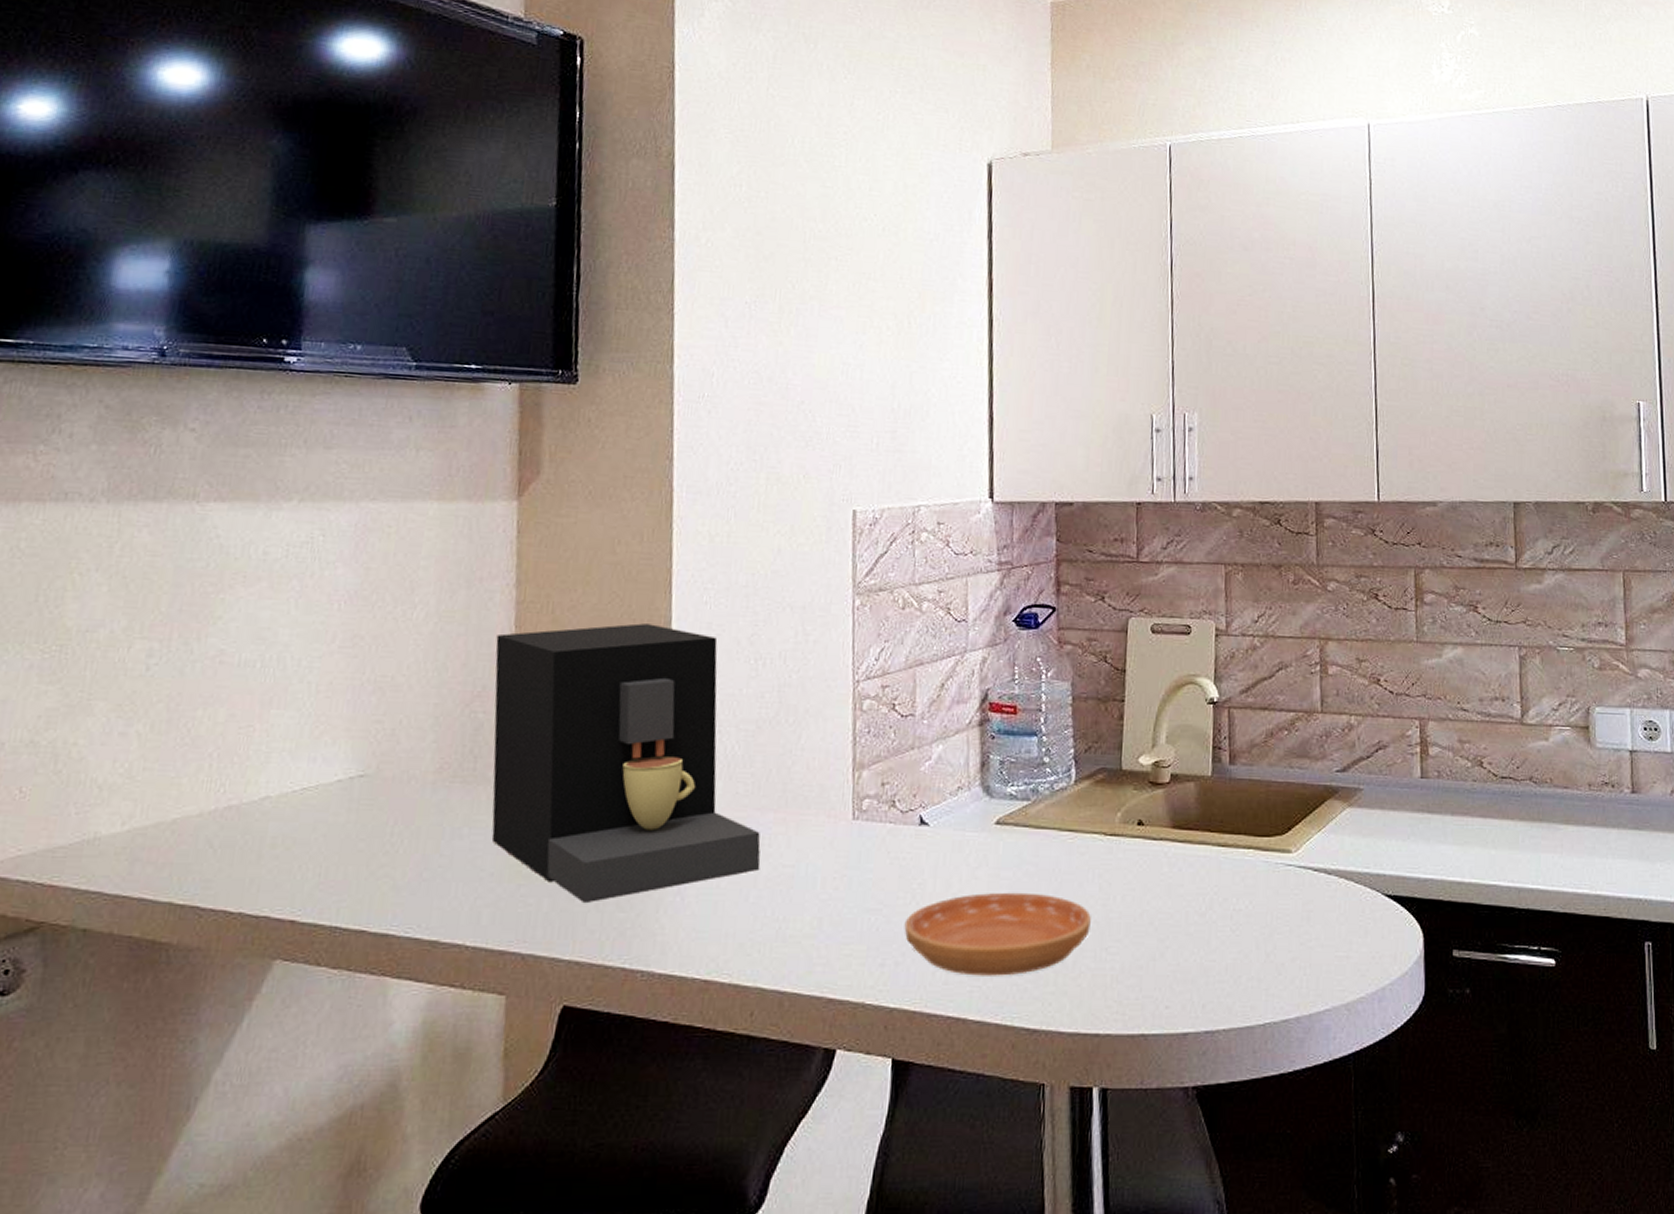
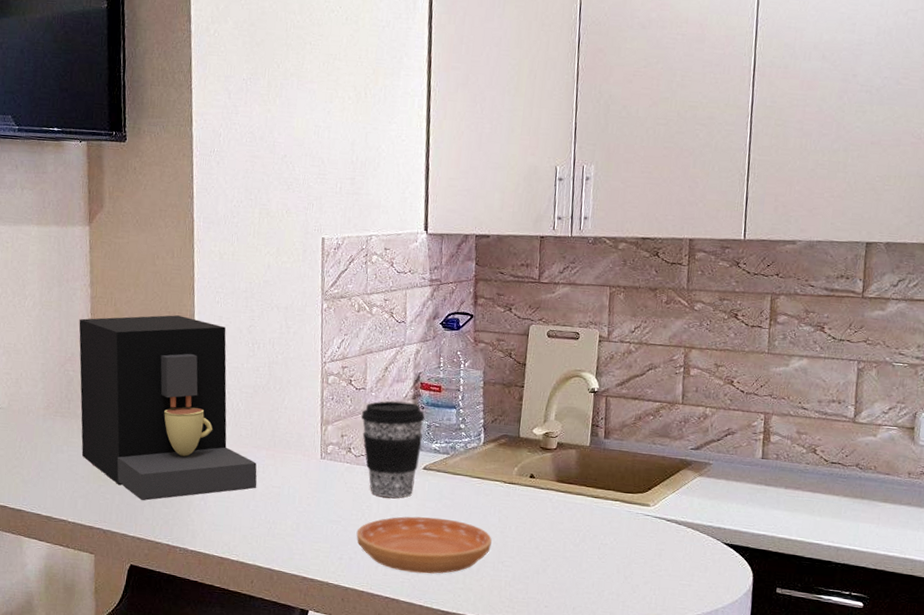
coffee cup: none [908,730,997,868] -> present [360,401,425,498]

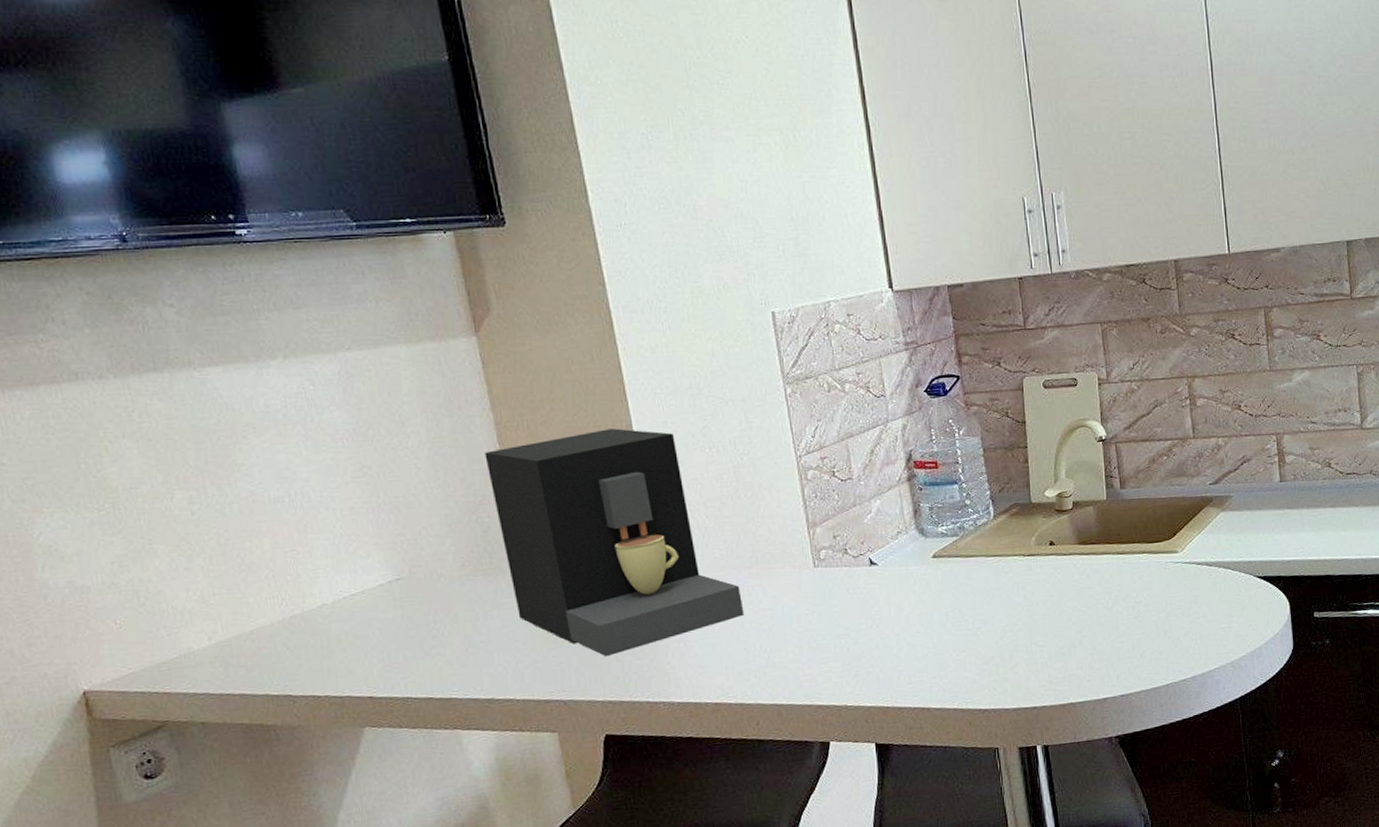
saucer: present [356,516,492,574] -> none [869,607,1020,676]
coffee cup: present [360,401,425,498] -> none [852,485,926,597]

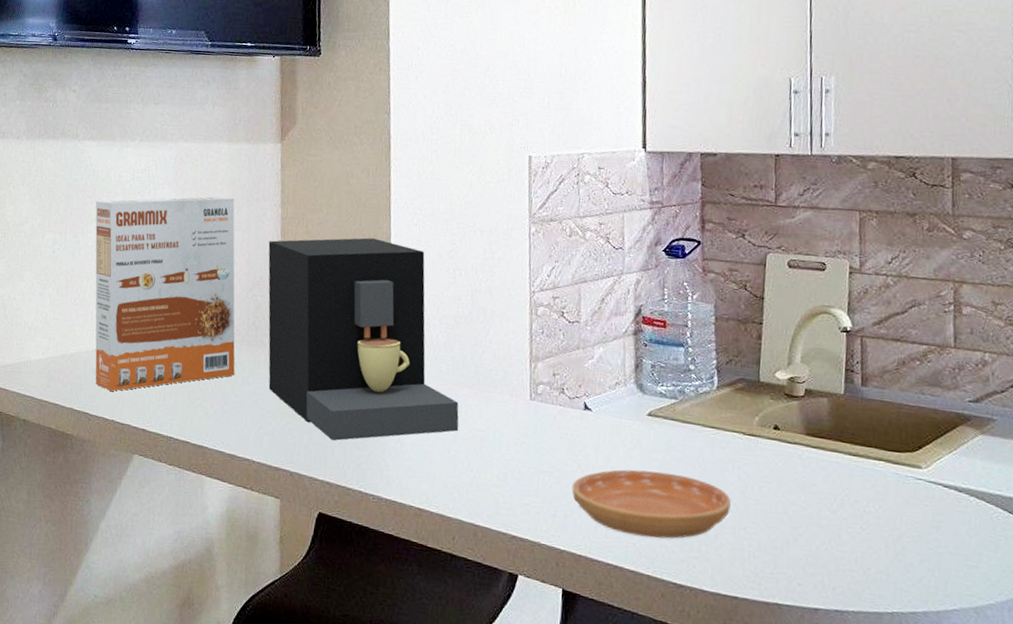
cereal box: none [238,409,475,664] -> present [95,196,235,392]
saucer: none [869,607,1020,676] -> present [571,469,731,539]

